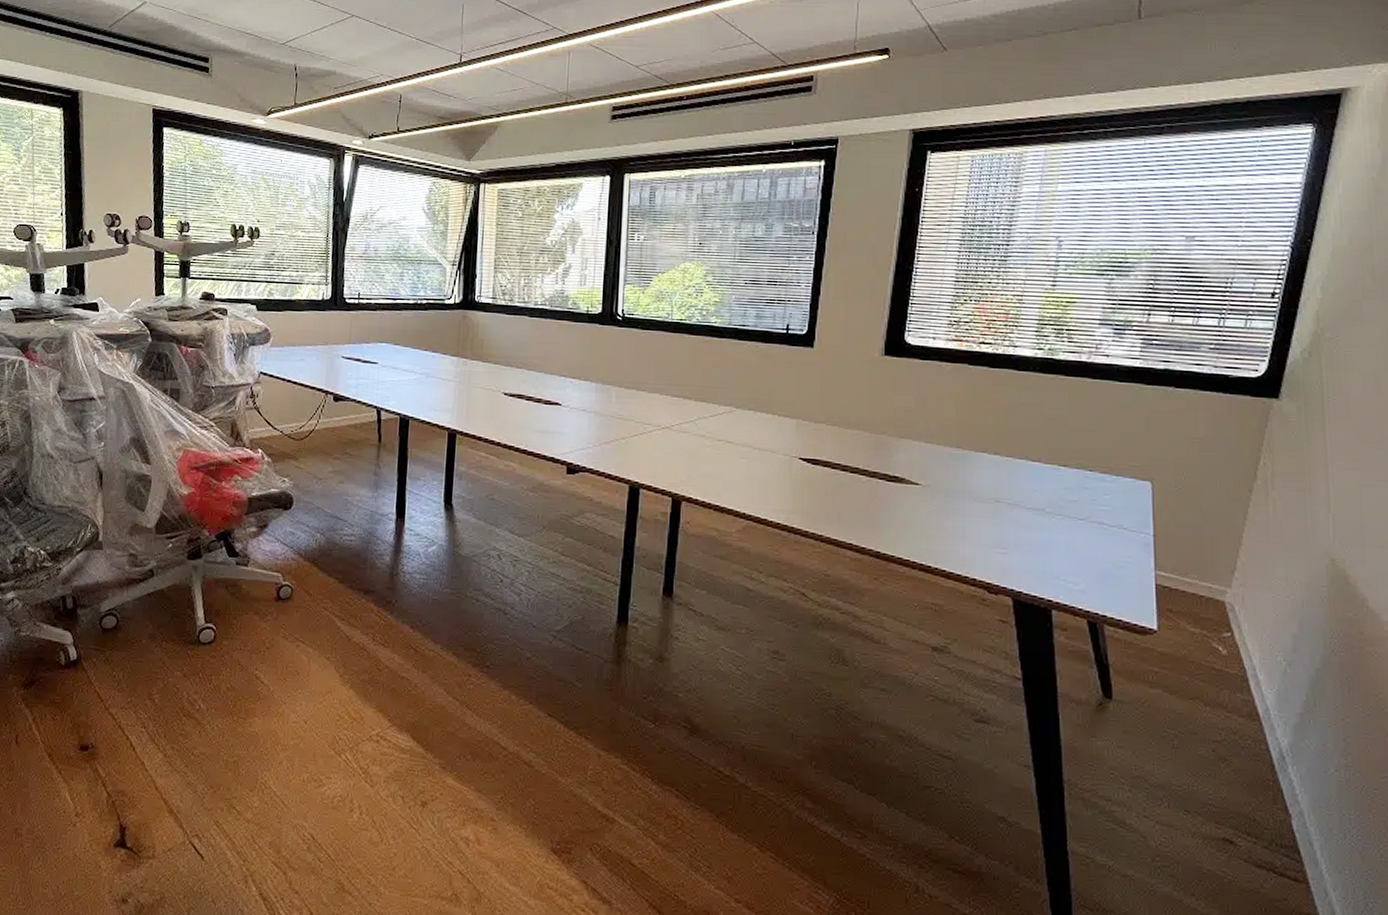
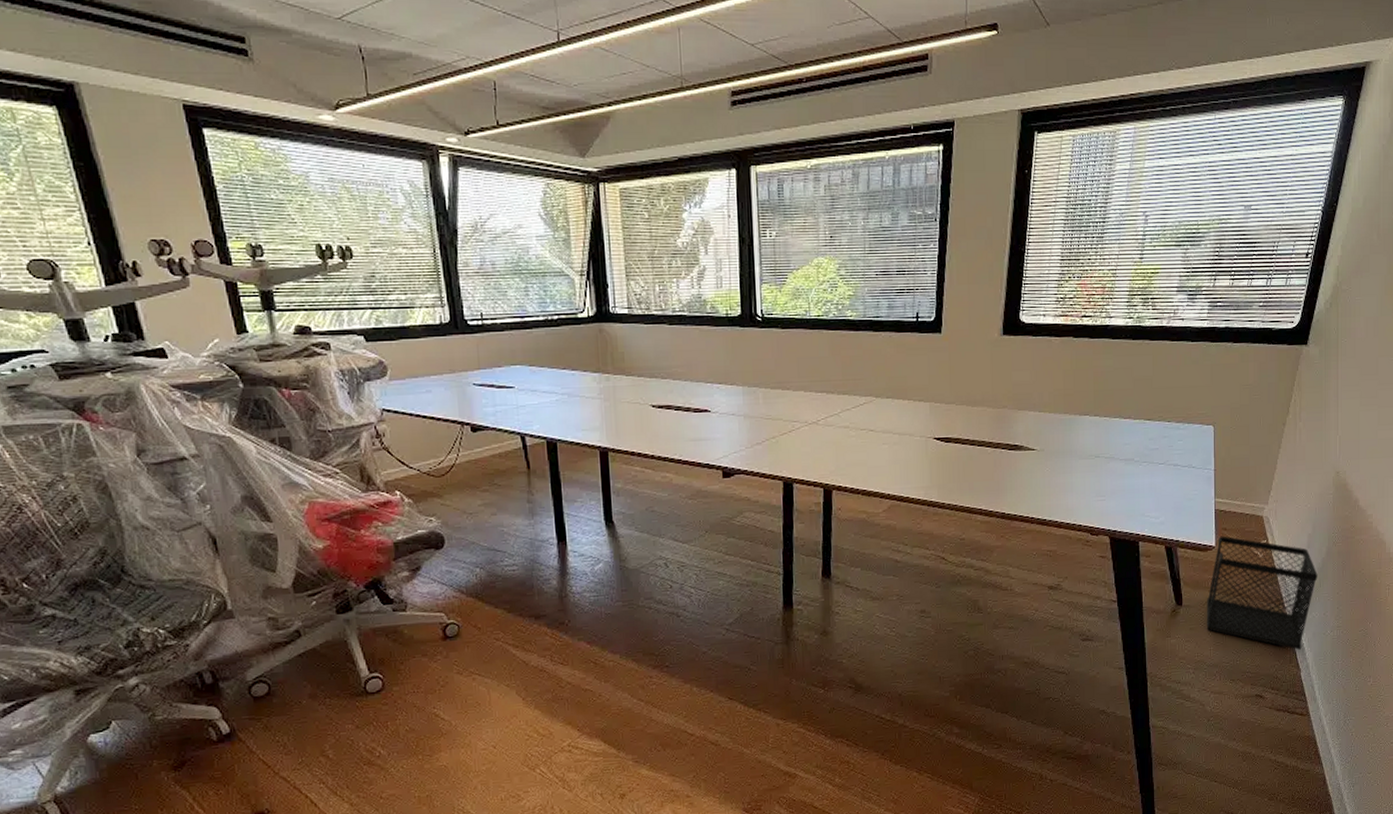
wastebasket: none [1146,618,1311,788] -> present [1206,536,1318,650]

